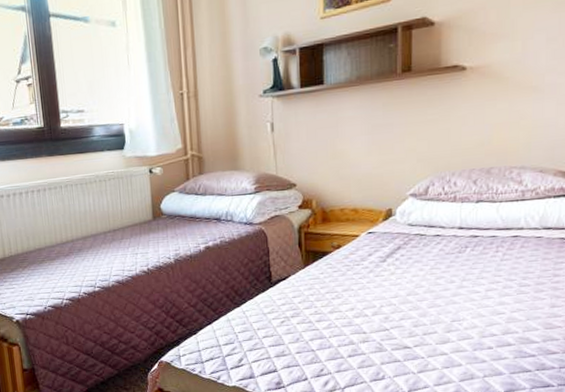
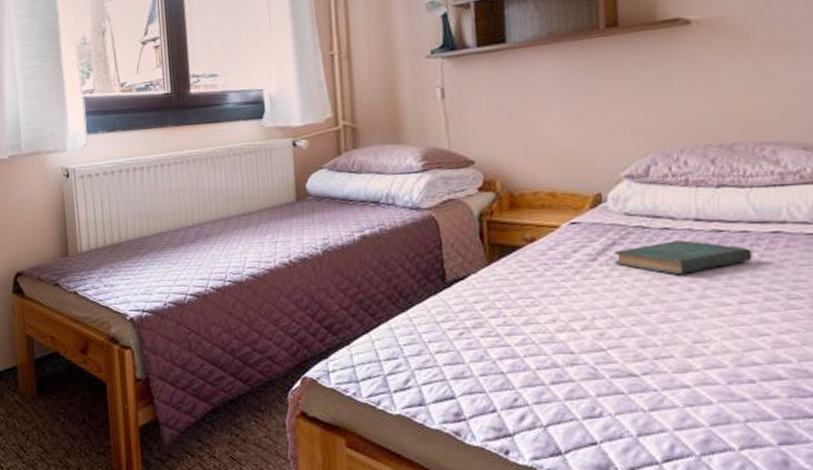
book: none [398,244,498,270] -> present [613,240,752,274]

